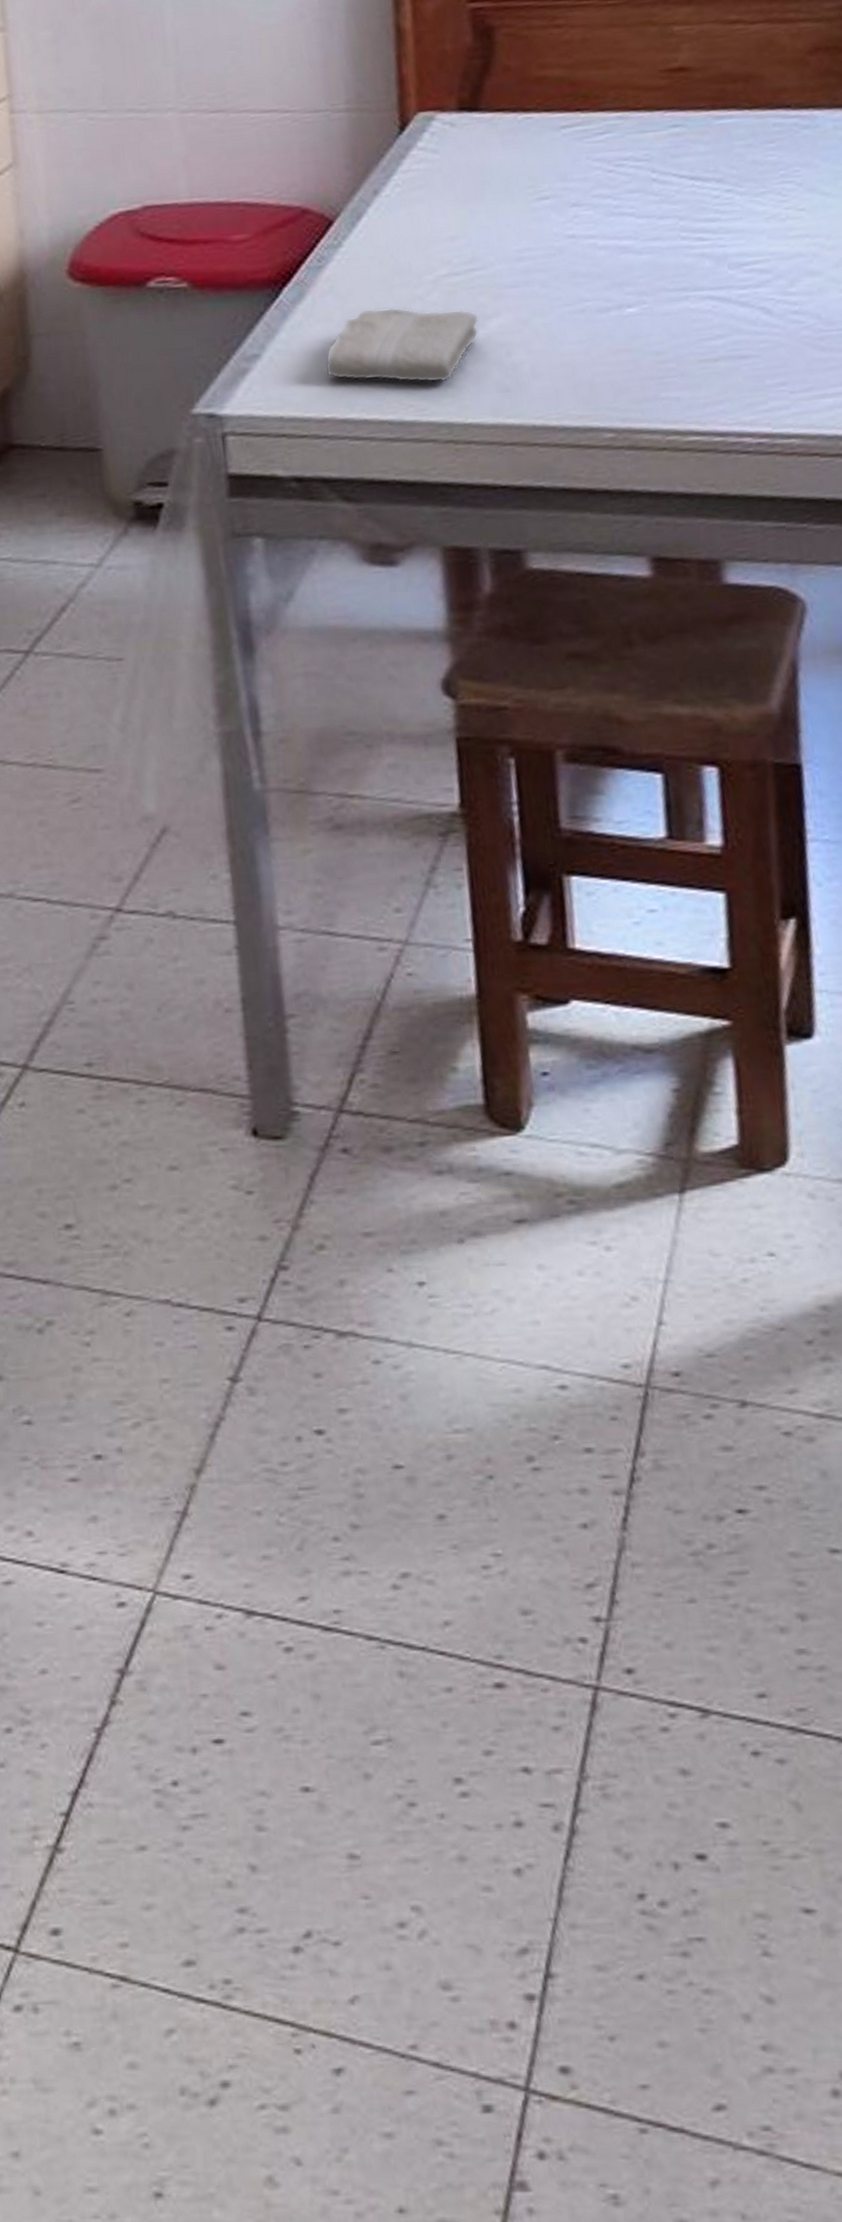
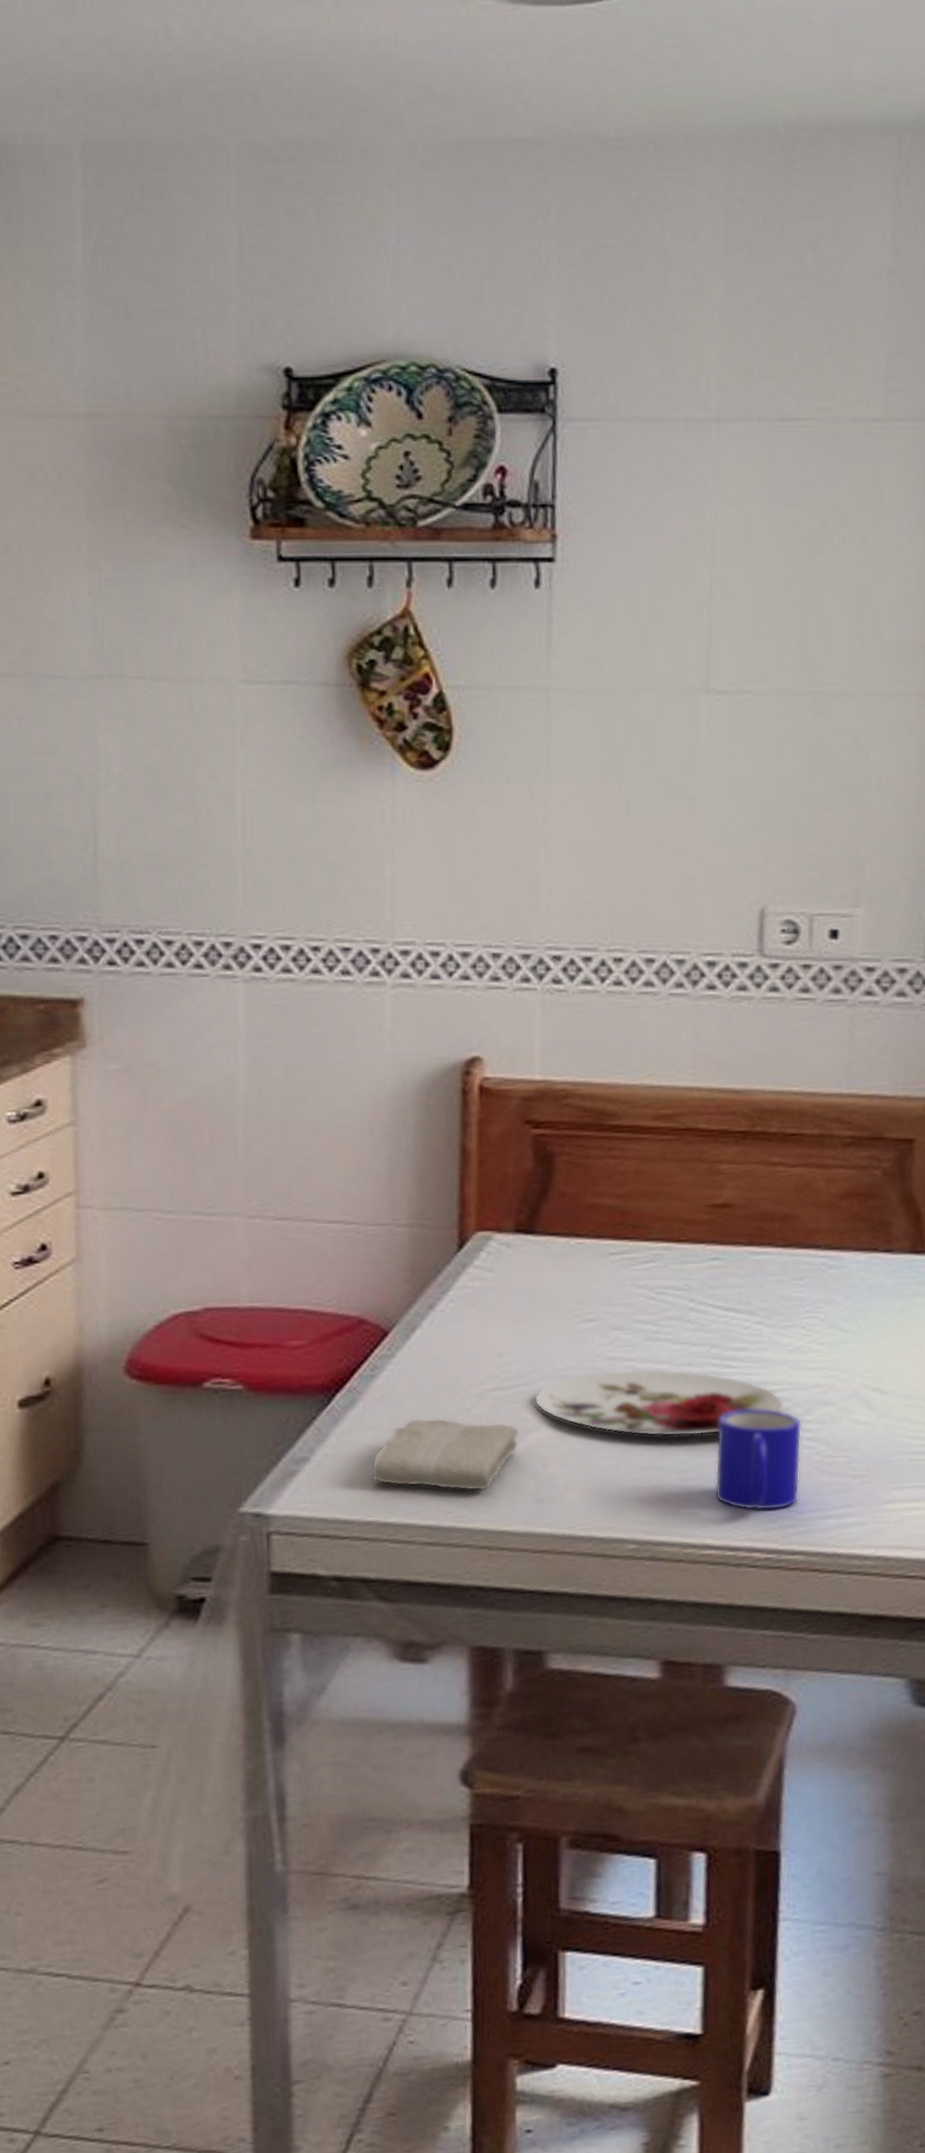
plate: none [491,245,765,317] -> present [534,1369,785,1437]
mug: none [692,283,790,392] -> present [714,1409,802,1511]

